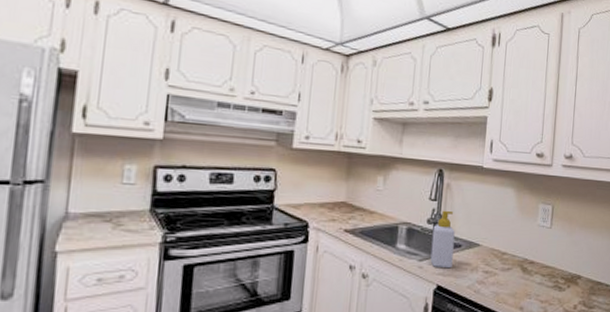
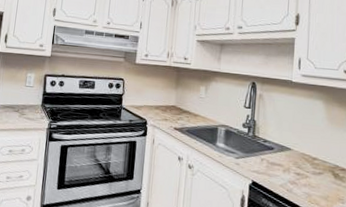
soap bottle: present [430,210,455,269] -> none [246,116,268,168]

